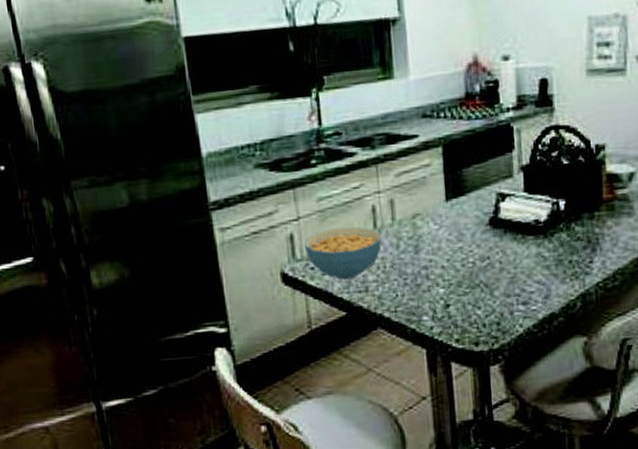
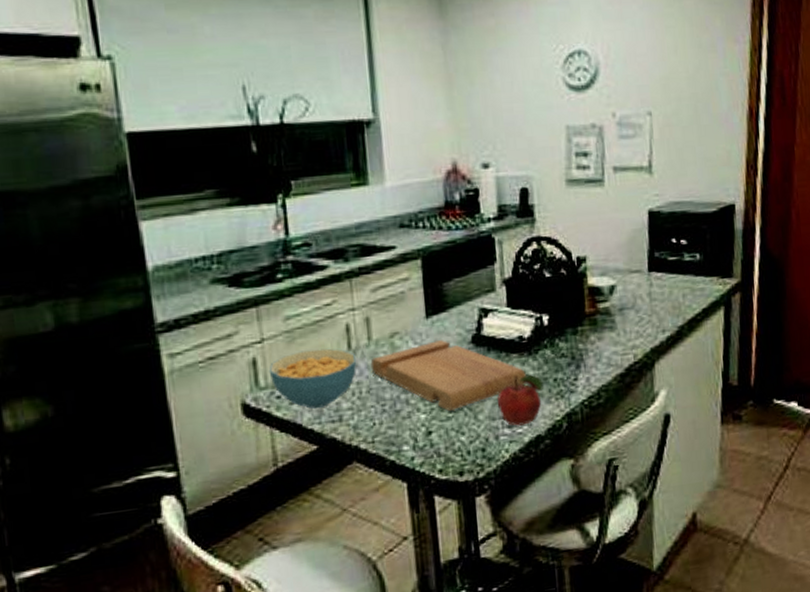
cutting board: none [394,222,542,286] -> present [370,340,527,411]
fruit: none [513,256,558,303] -> present [498,375,543,426]

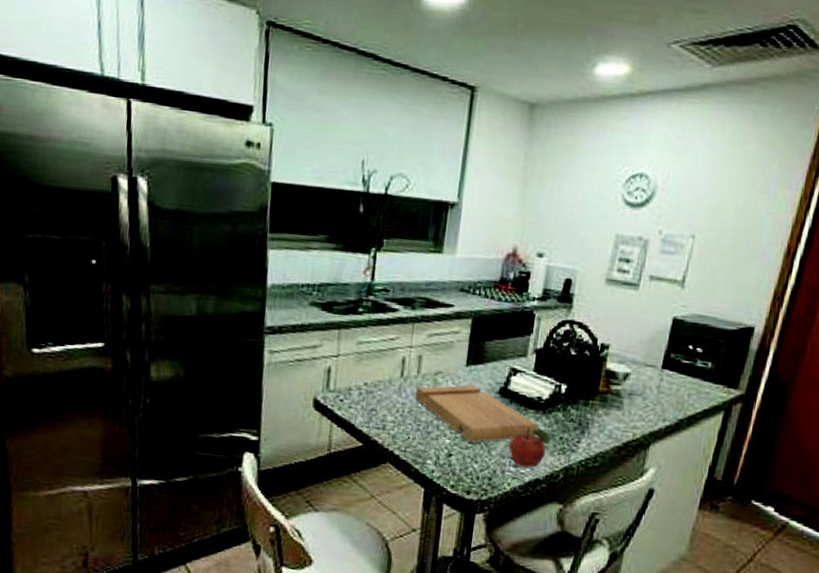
cereal bowl: present [269,348,357,409] -> none [338,370,406,416]

